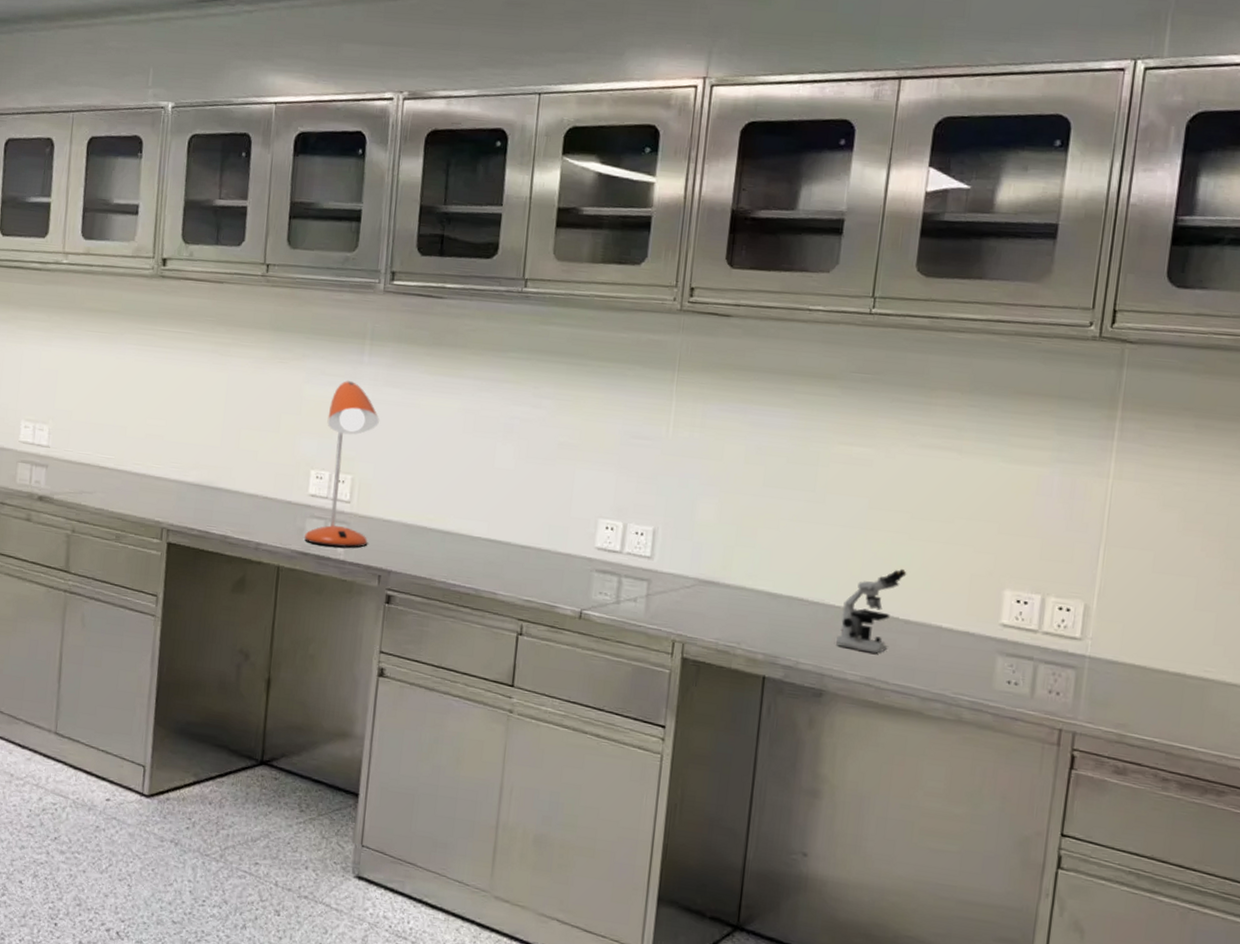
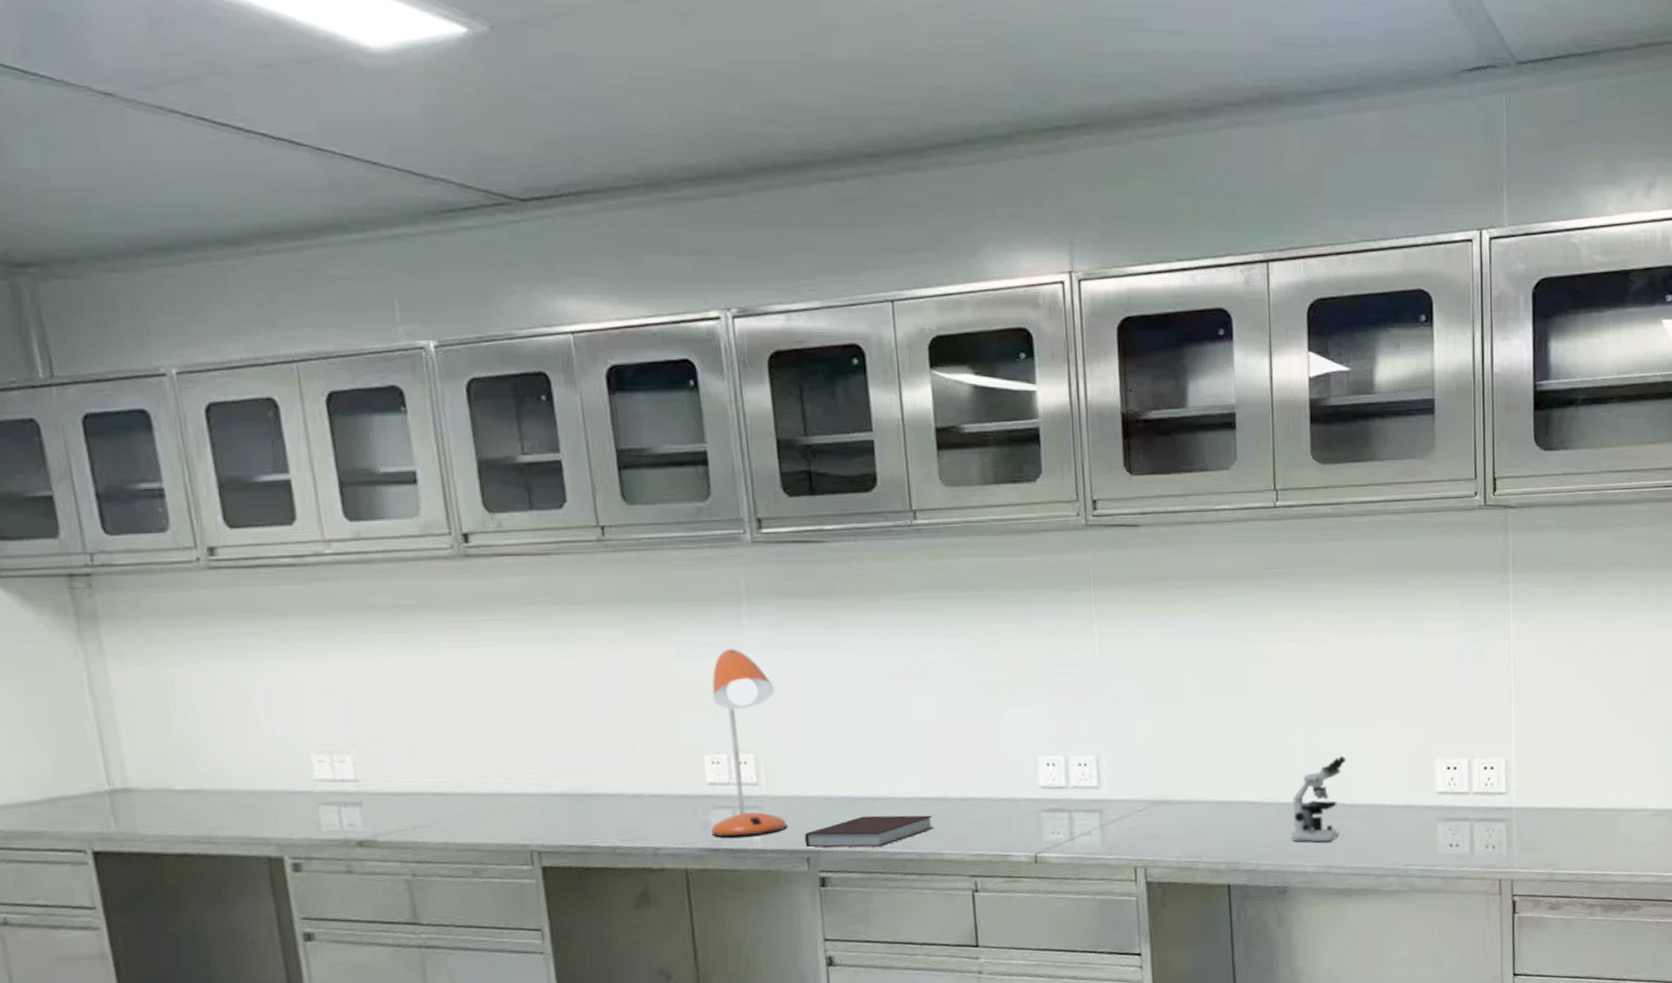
notebook: none [379,546,494,577] -> present [804,815,934,848]

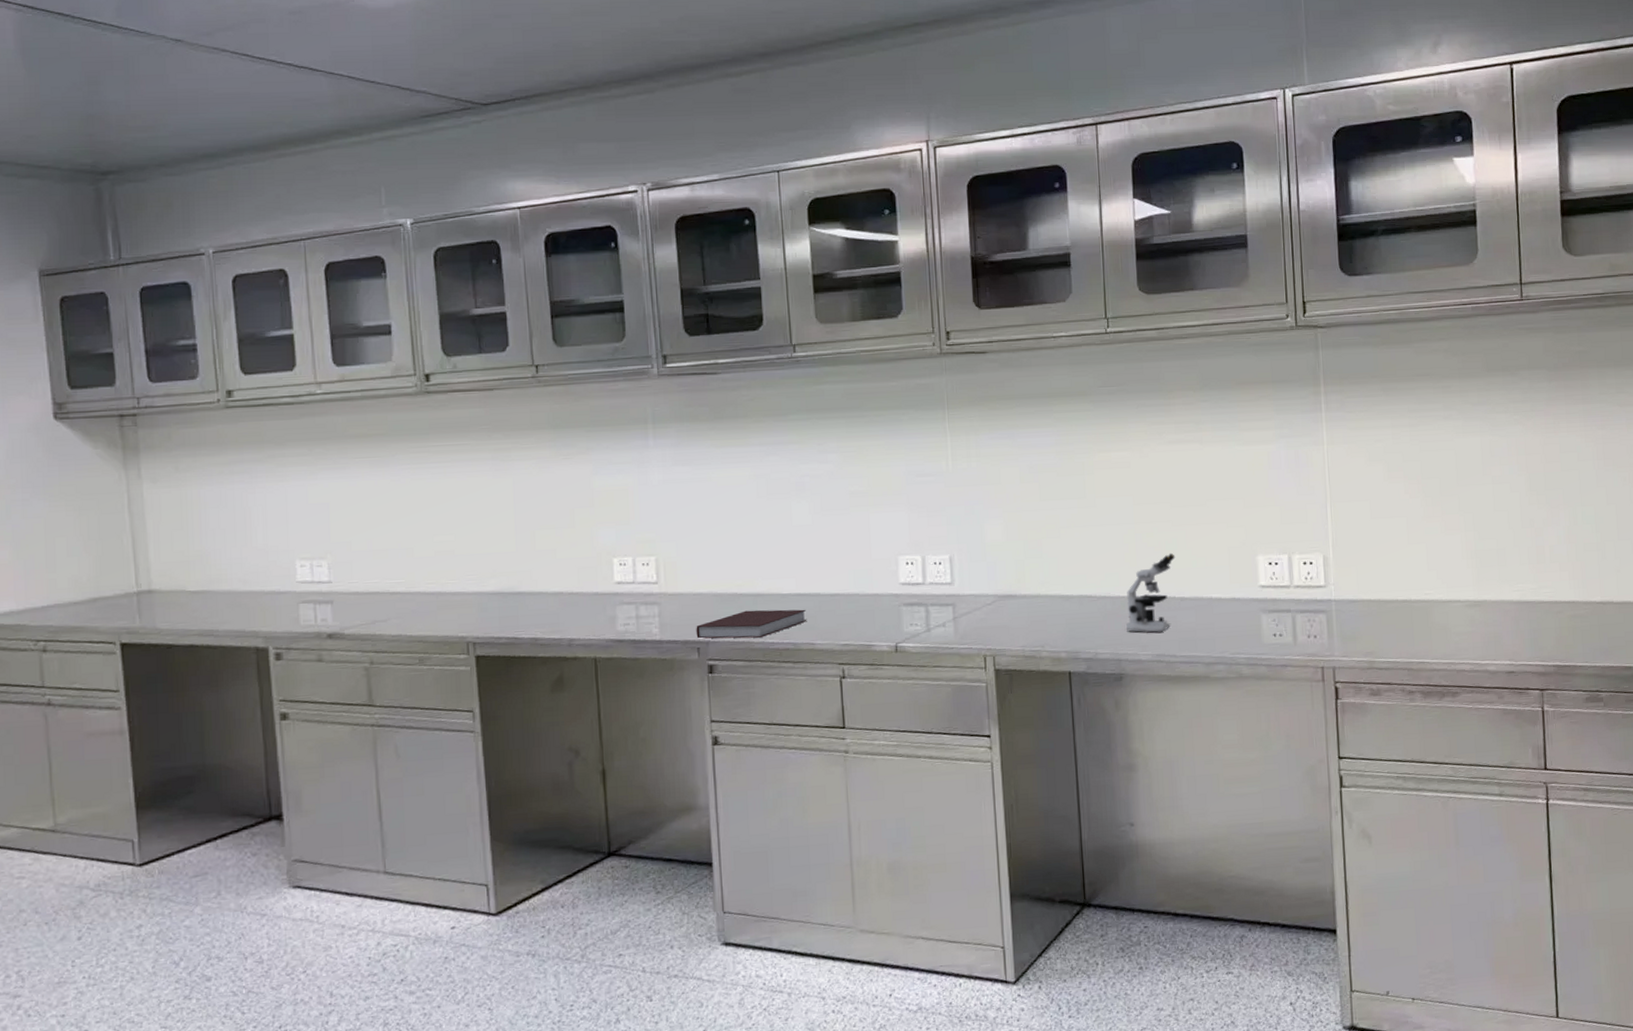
desk lamp: present [710,649,788,838] -> none [616,466,682,630]

